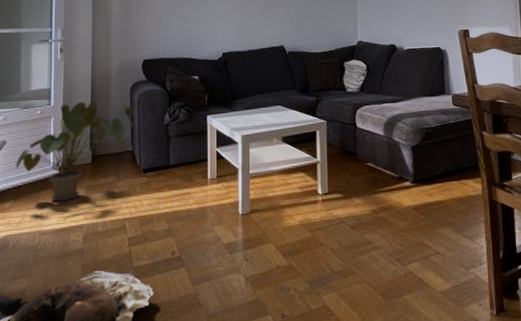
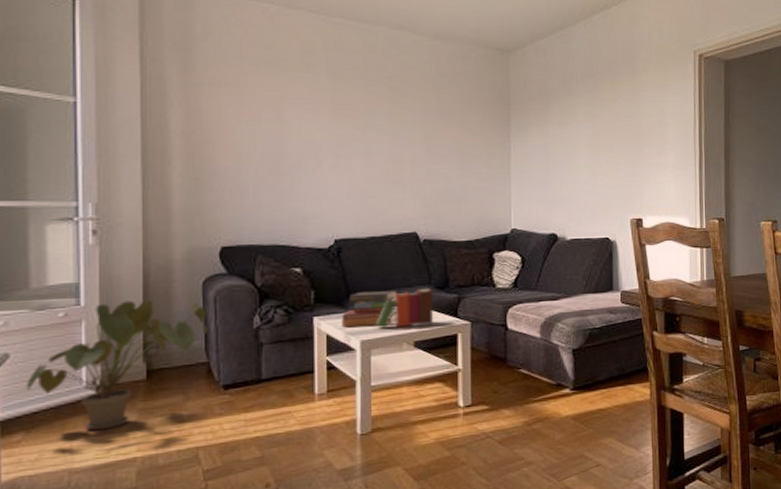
books: none [228,94,269,124] -> present [342,291,396,327]
books: none [253,92,298,126] -> present [376,288,434,329]

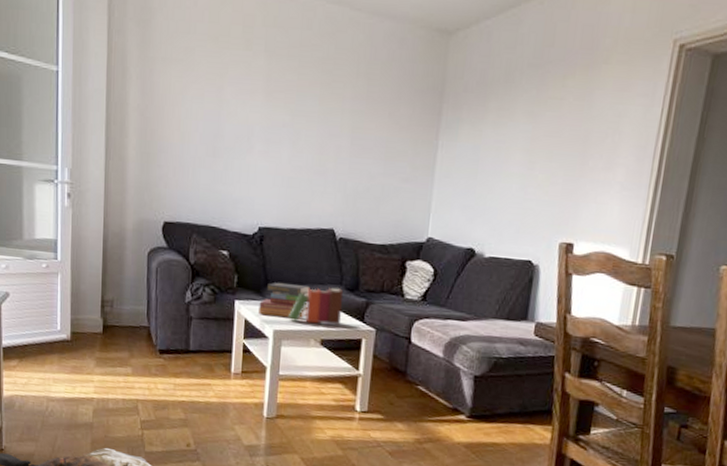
house plant: present [27,299,208,431] -> none [20,261,150,370]

